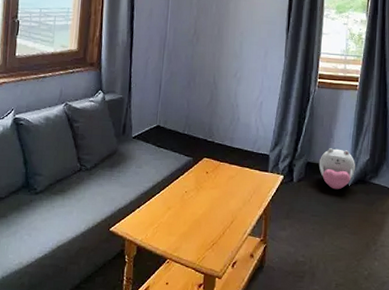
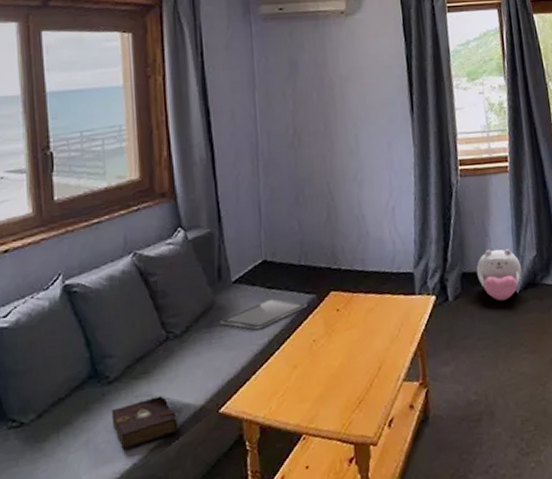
book: none [34,210,80,243] -> present [111,396,178,450]
tablet: none [119,155,185,176] -> present [220,299,307,330]

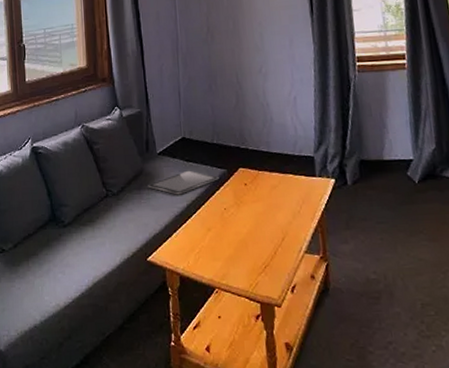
book: present [111,396,178,450] -> none [65,241,115,280]
plush toy: present [476,249,522,301] -> none [374,140,421,189]

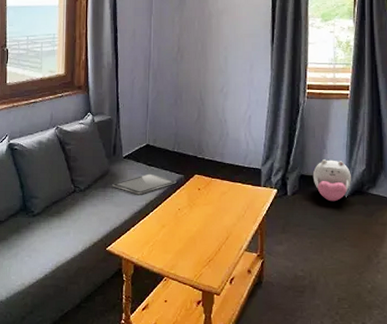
plush toy: none [374,140,421,189] -> present [312,159,351,202]

